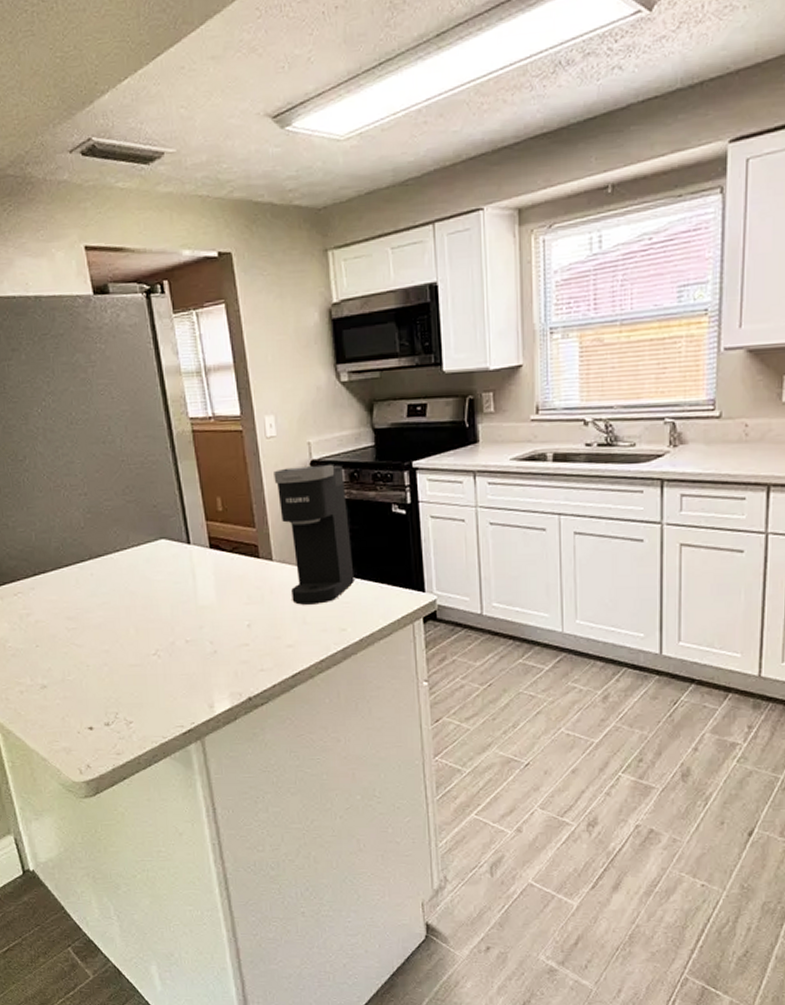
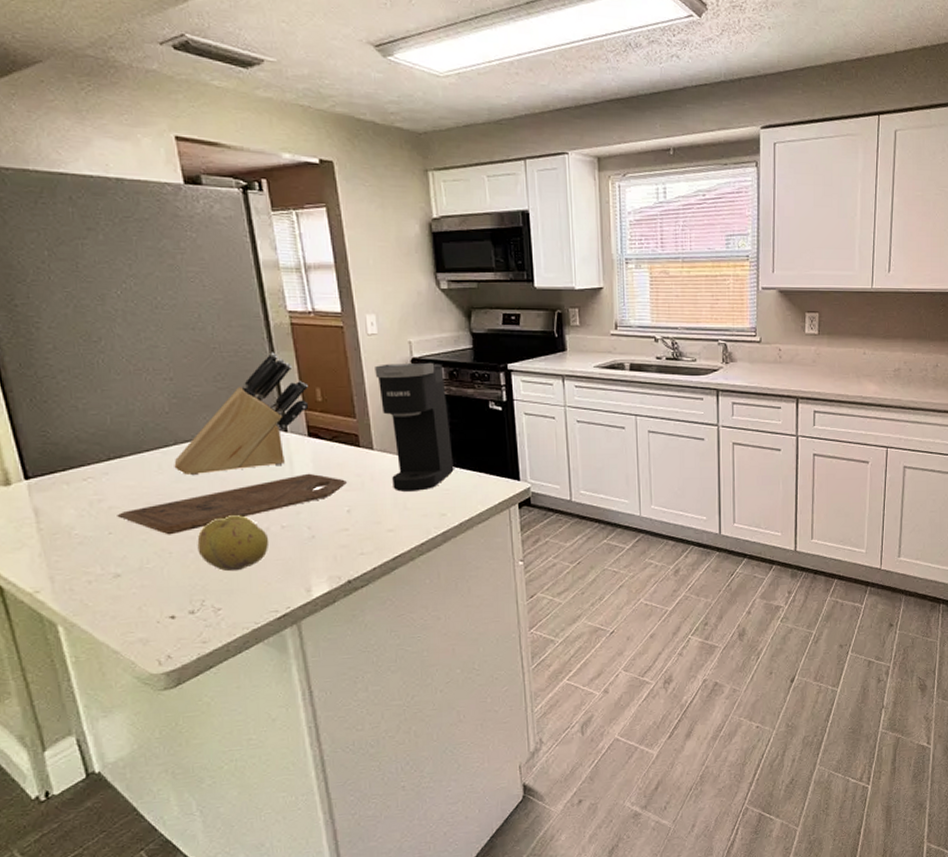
cutting board: none [42,586,247,649] -> present [117,473,347,535]
knife block: none [89,461,210,590] -> present [174,352,309,476]
fruit: none [110,629,175,685] -> present [197,515,270,572]

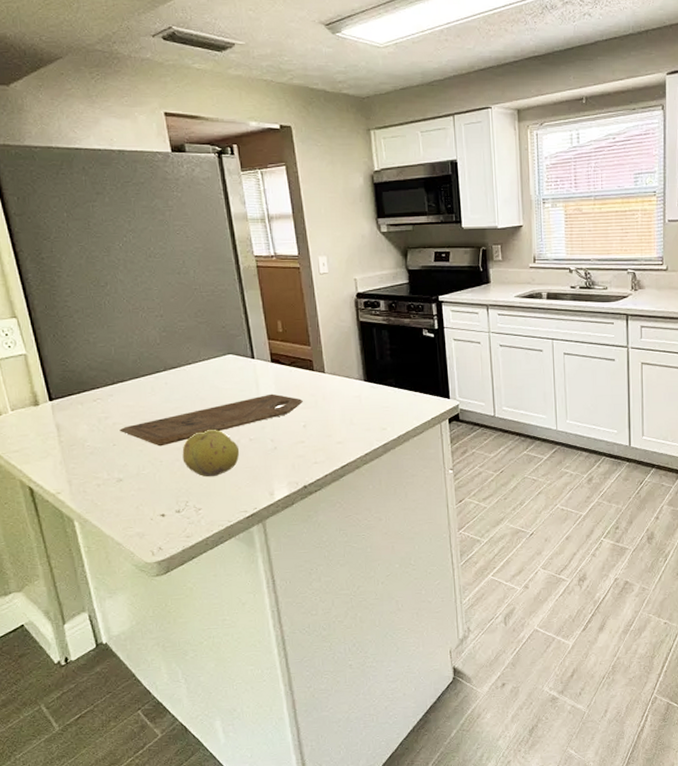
knife block: present [174,352,309,476] -> none [164,291,272,397]
coffee maker: present [375,362,454,492] -> none [326,296,393,409]

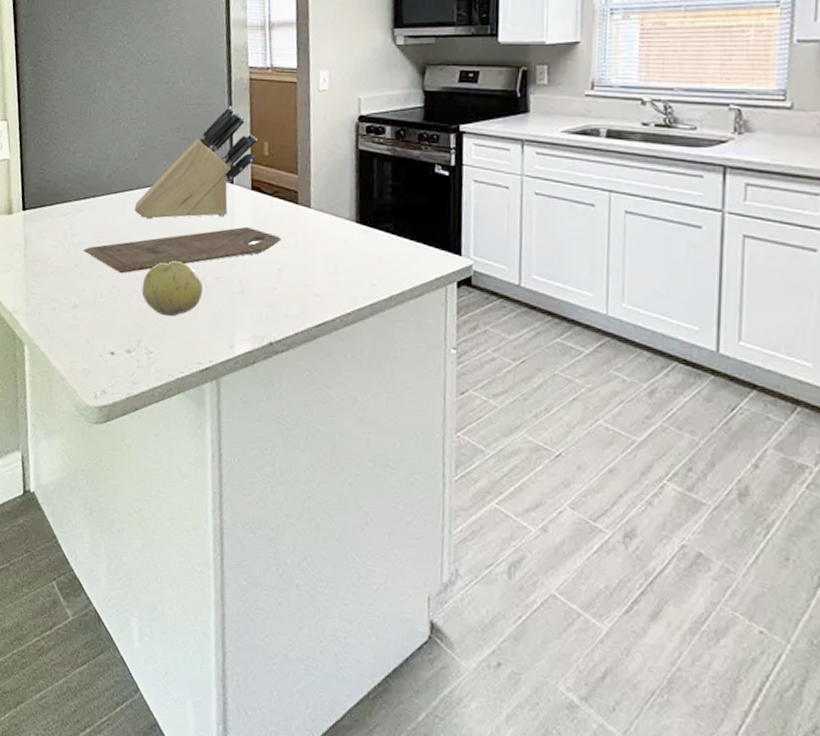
knife block: none [164,291,272,397] -> present [134,105,258,220]

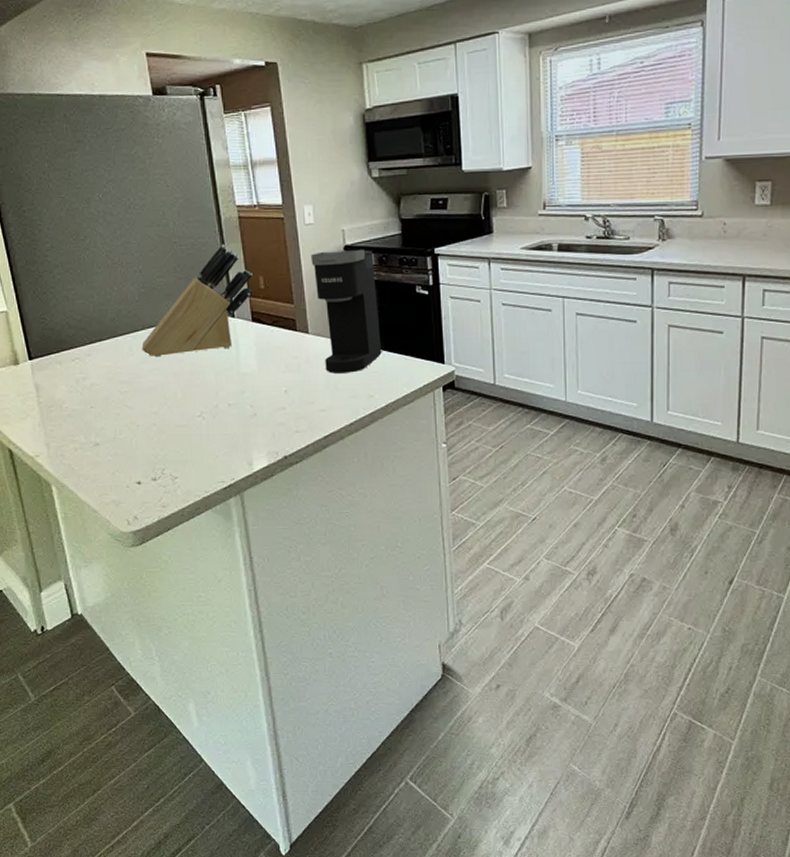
cutting board: present [83,226,281,274] -> none [97,355,285,410]
fruit: present [142,261,203,317] -> none [159,393,218,444]
coffee maker: none [321,120,391,256] -> present [311,249,382,373]

